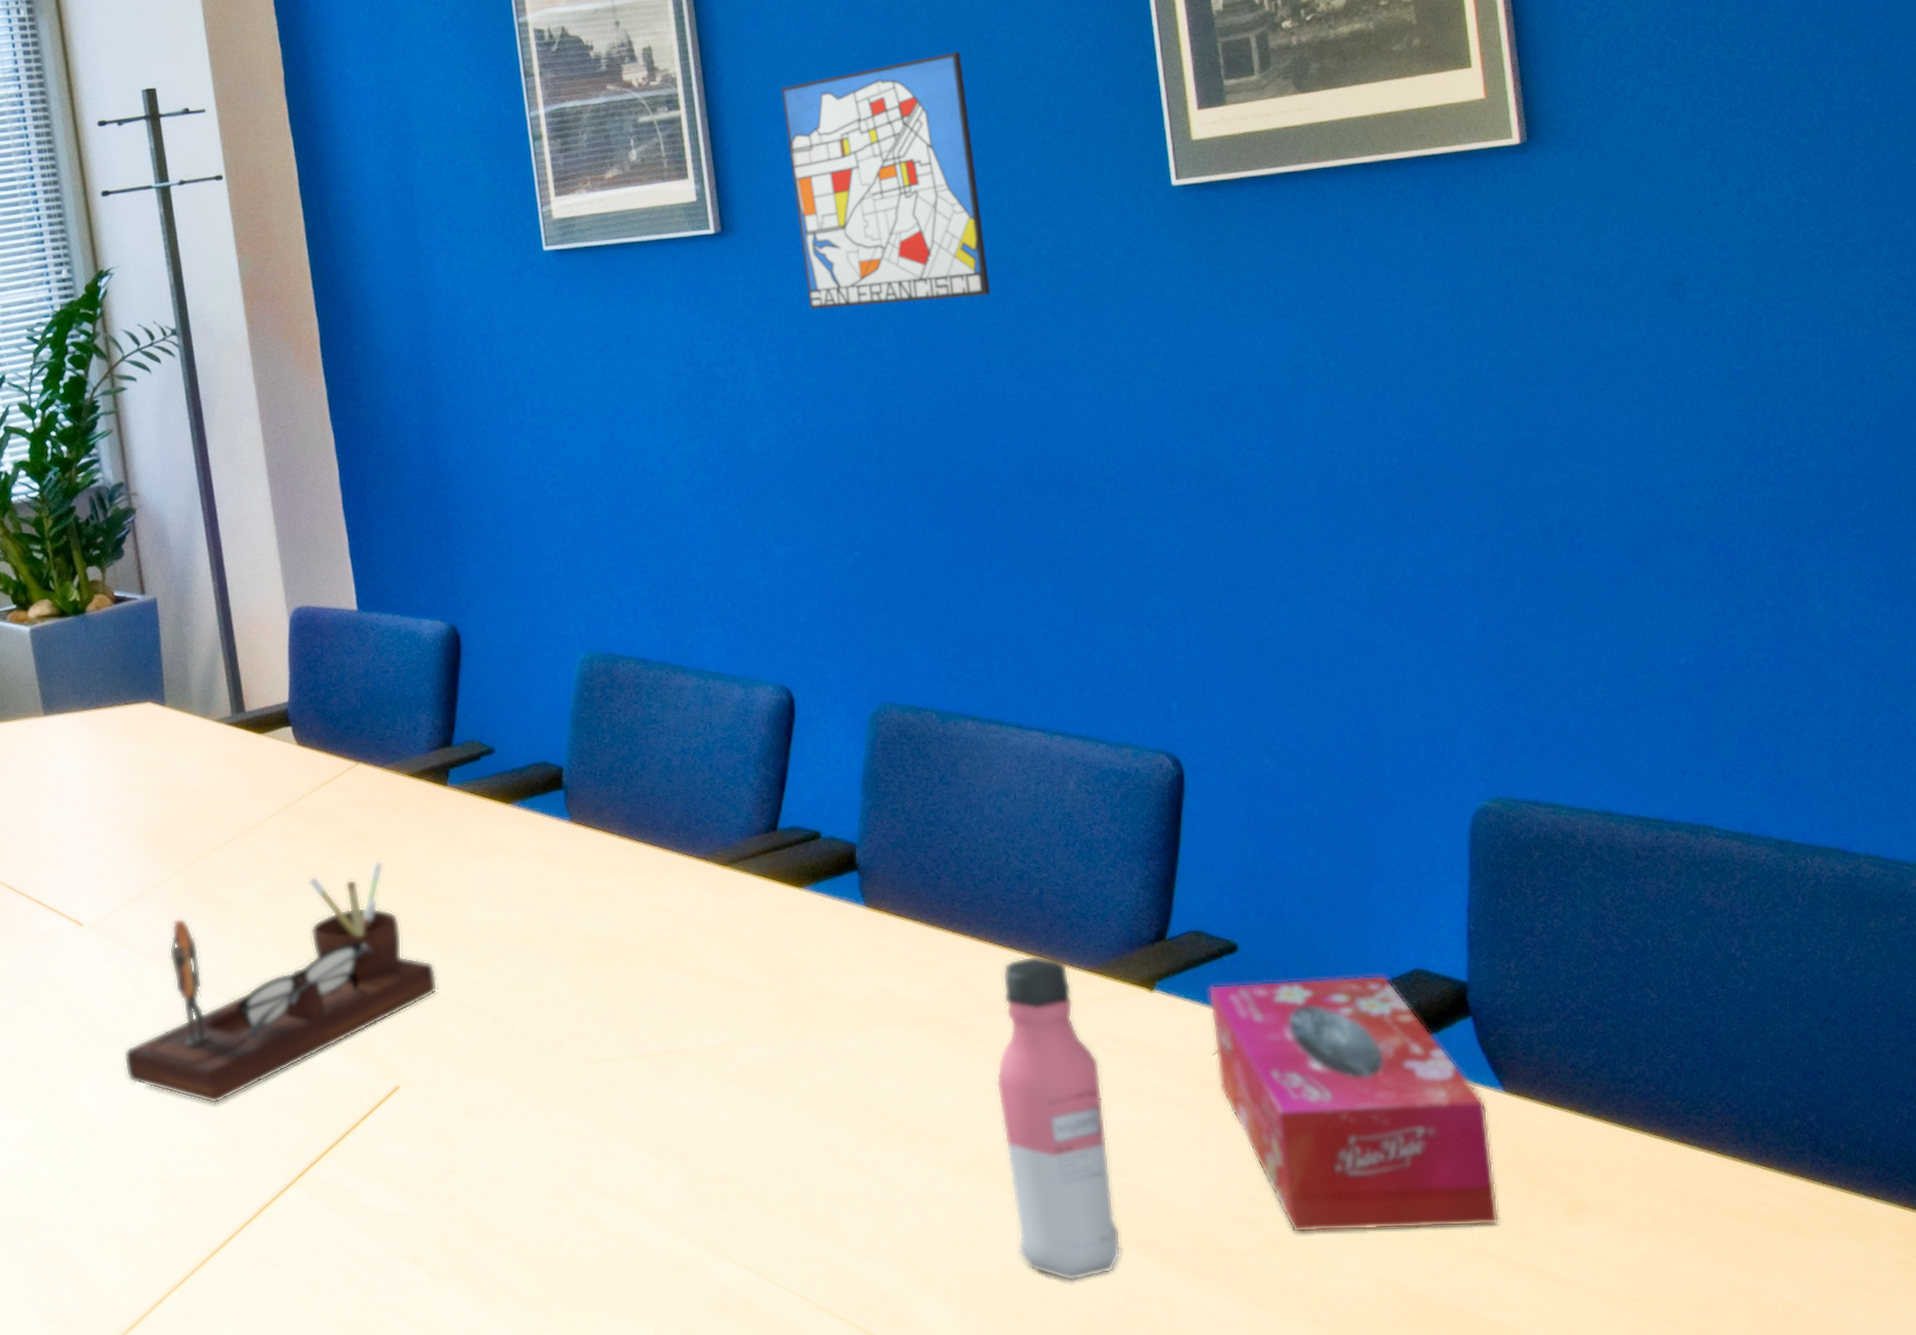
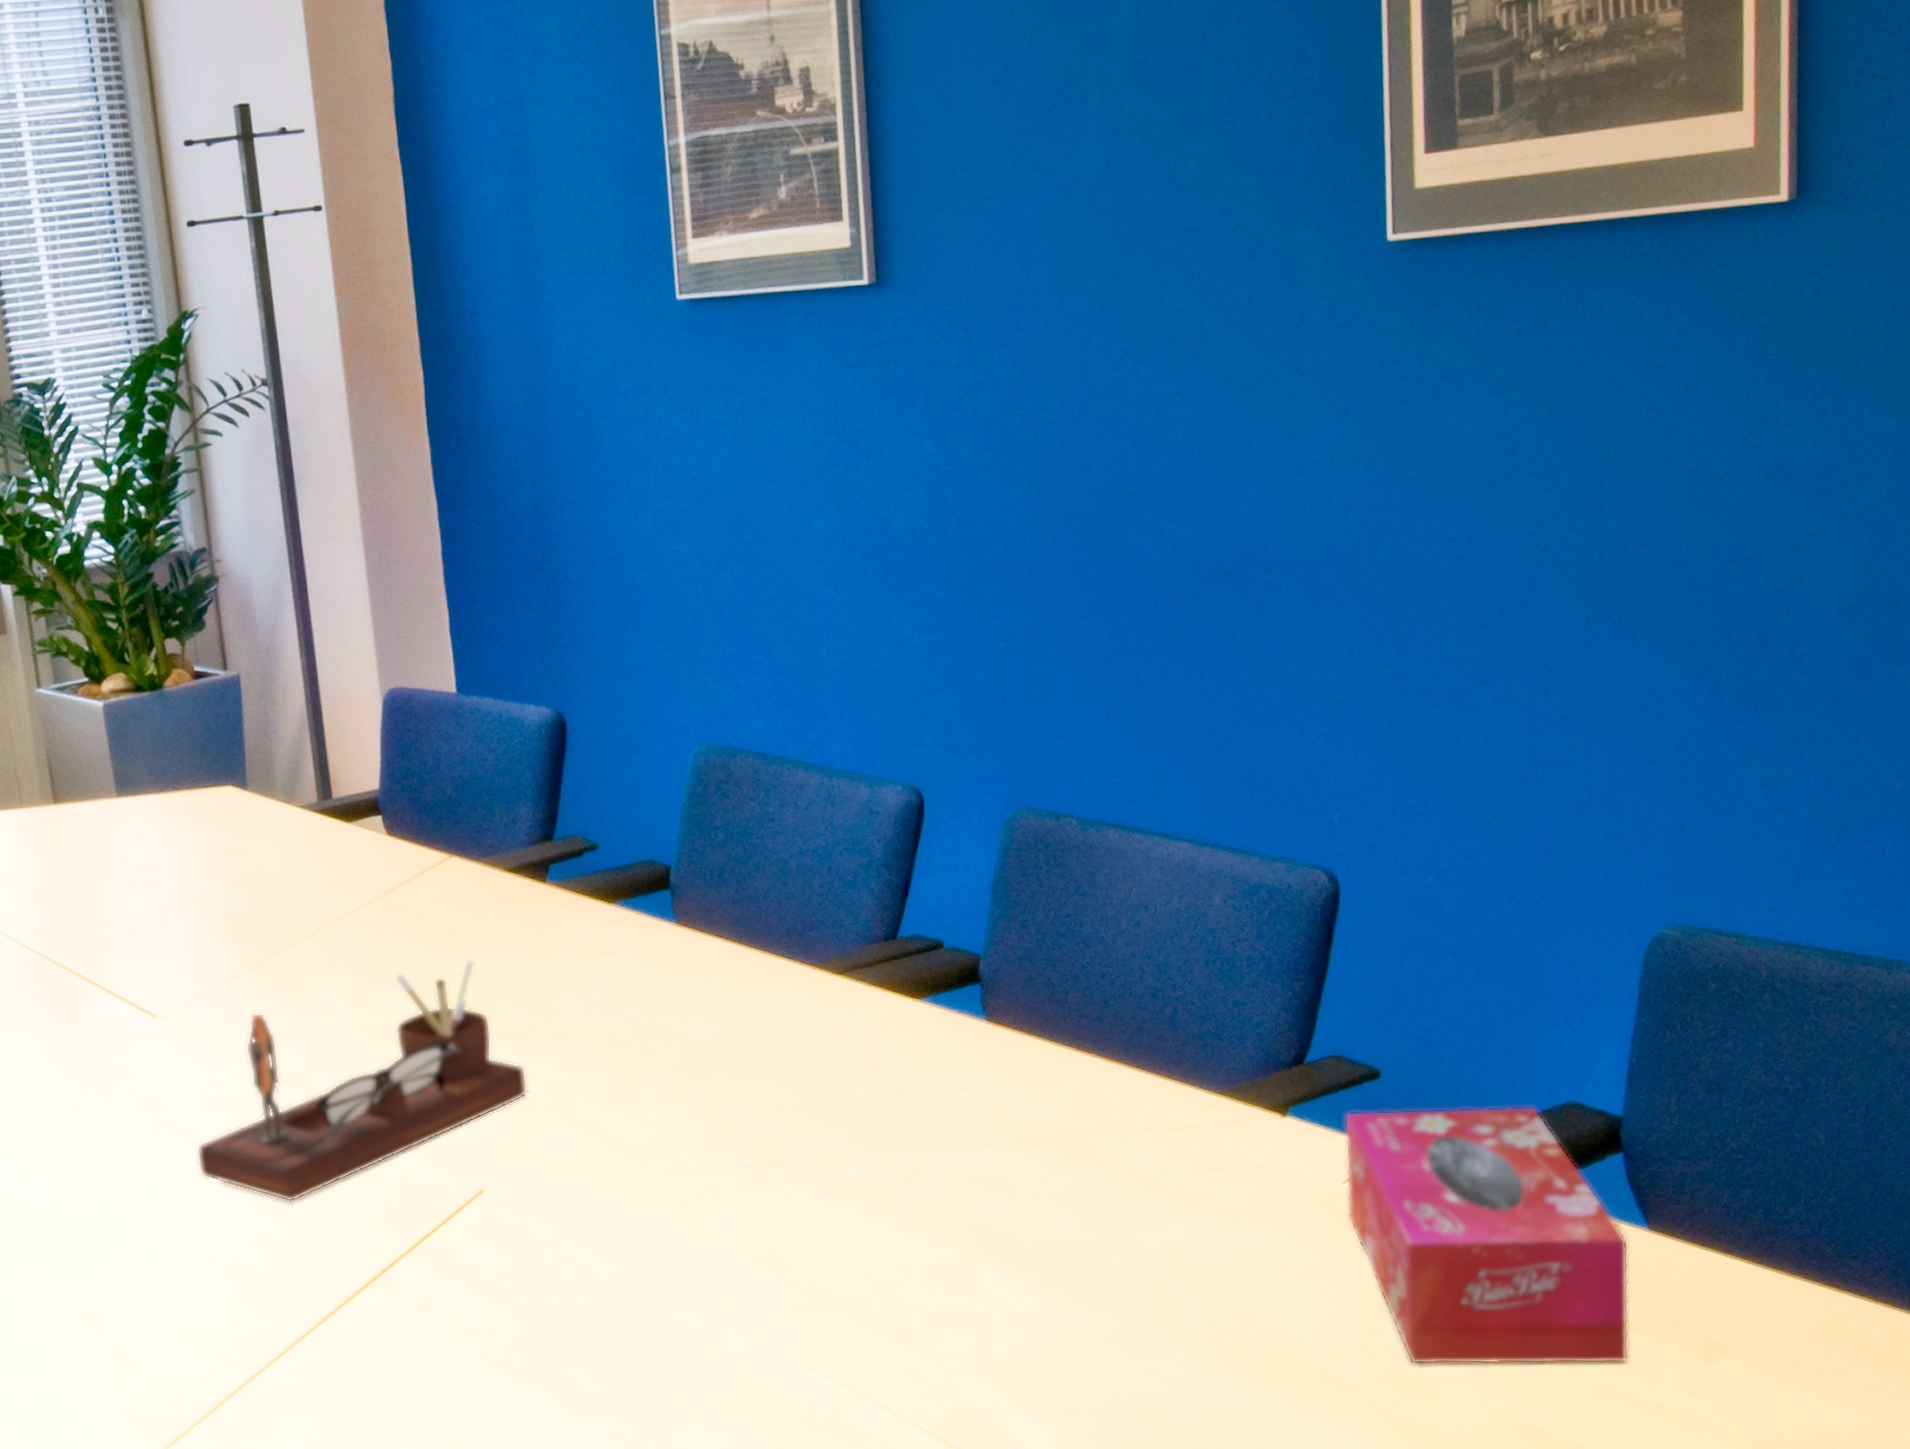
wall art: present [781,51,991,310] -> none [953,79,1173,373]
water bottle: present [996,955,1121,1282] -> none [1111,1076,1229,1406]

